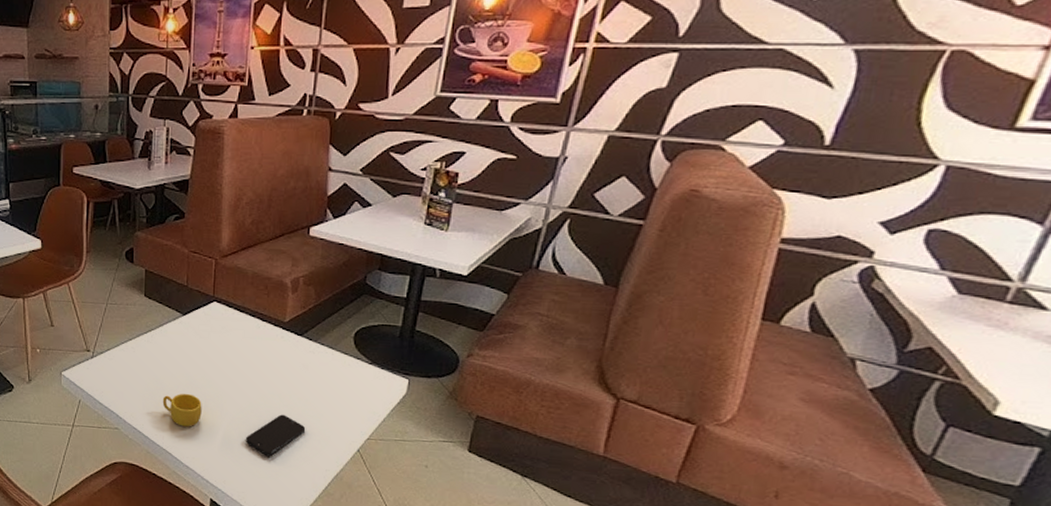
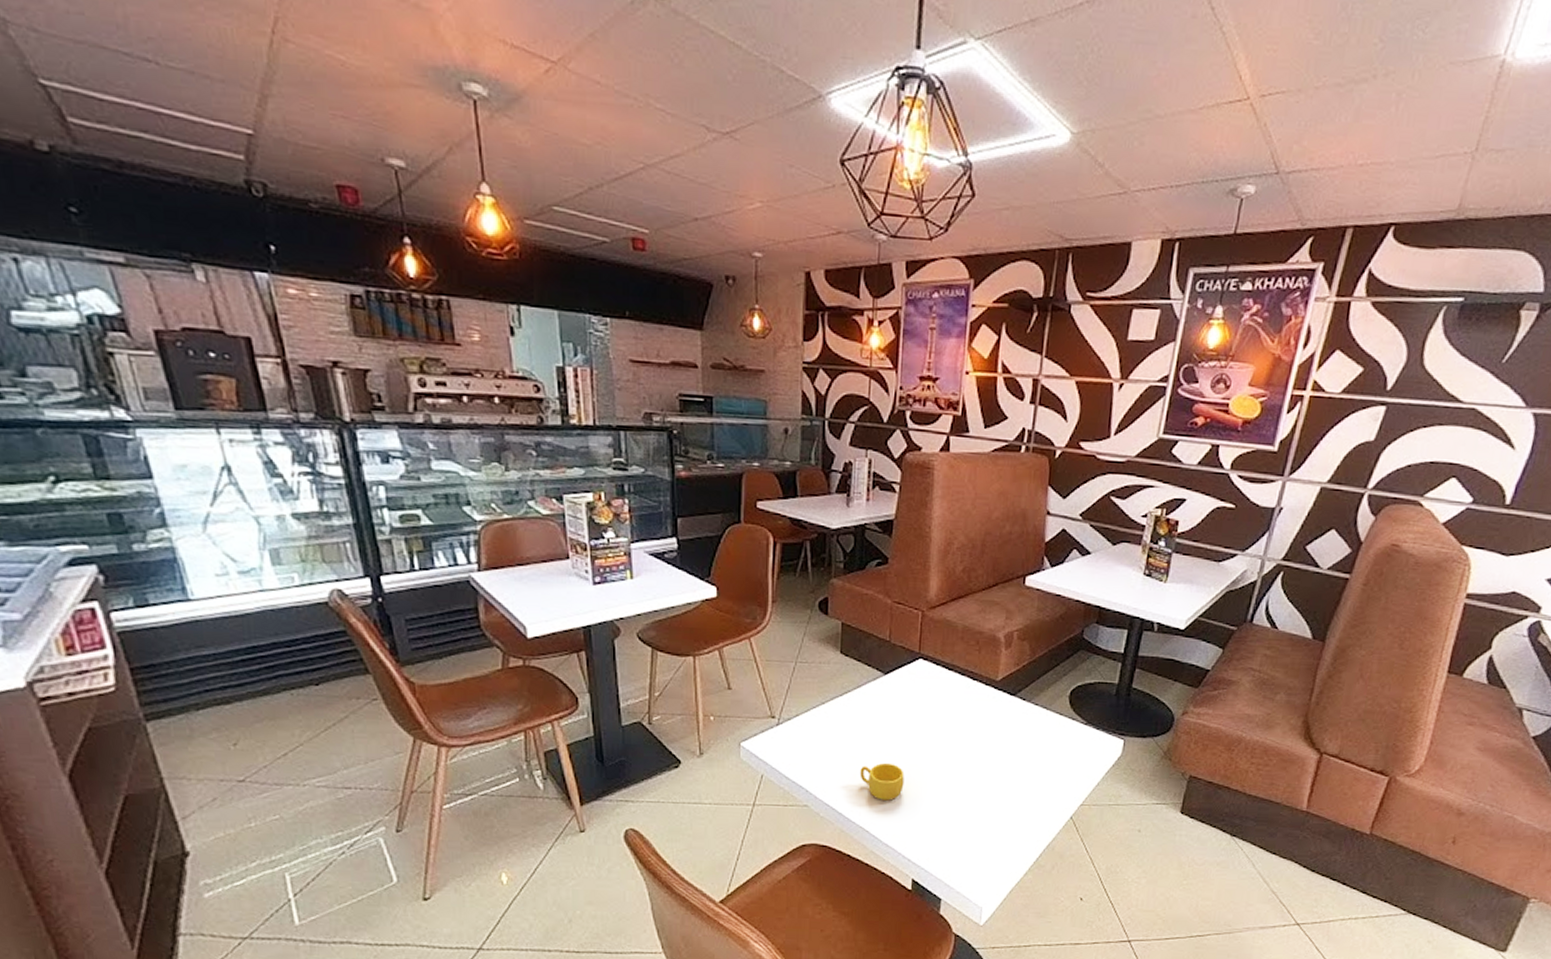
smartphone: present [245,414,306,457] -> none [951,782,1017,829]

